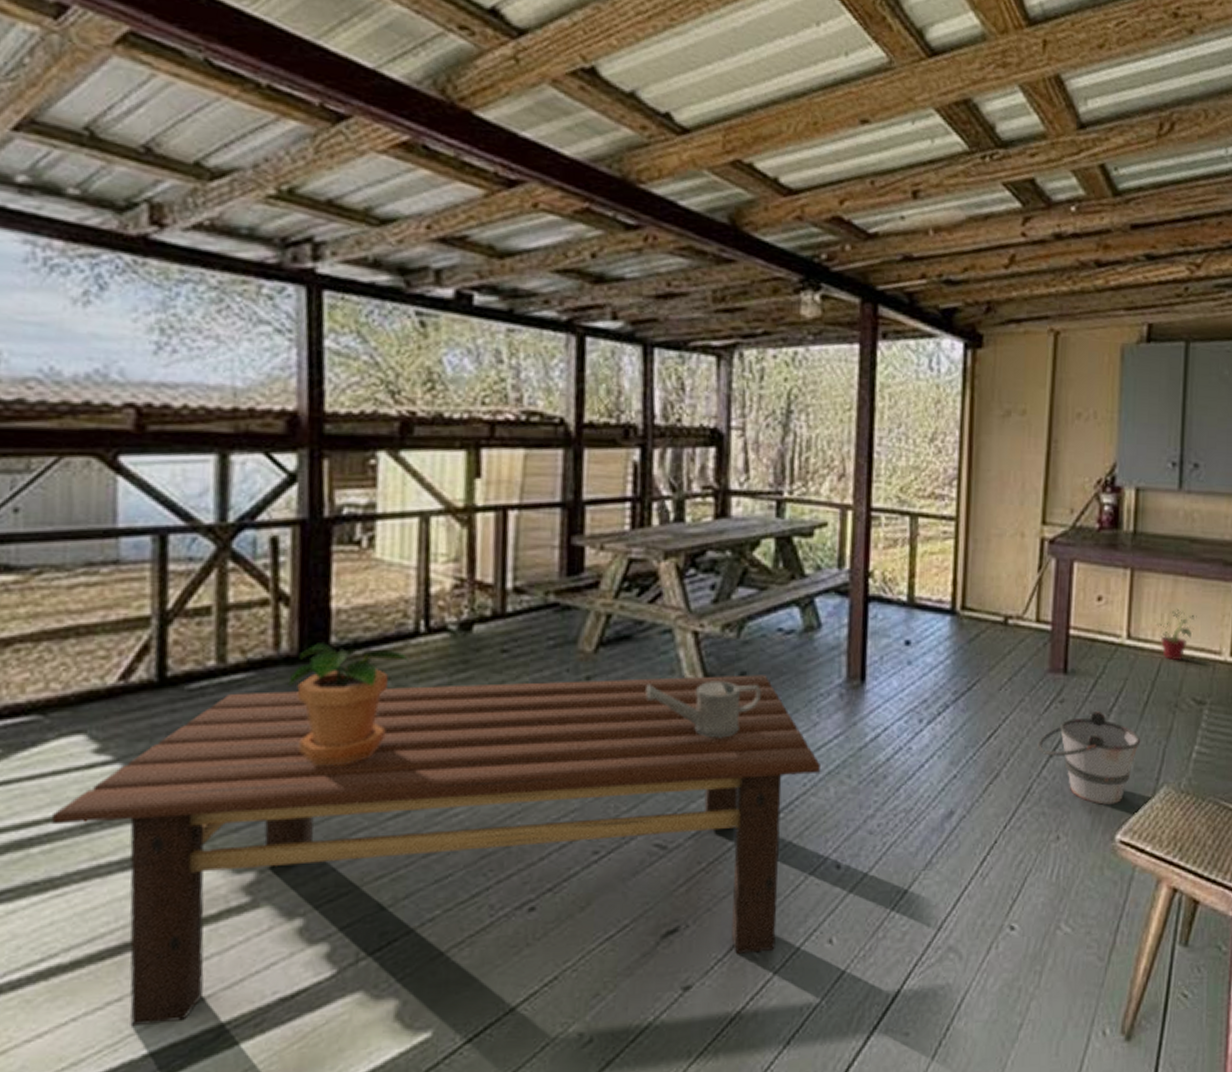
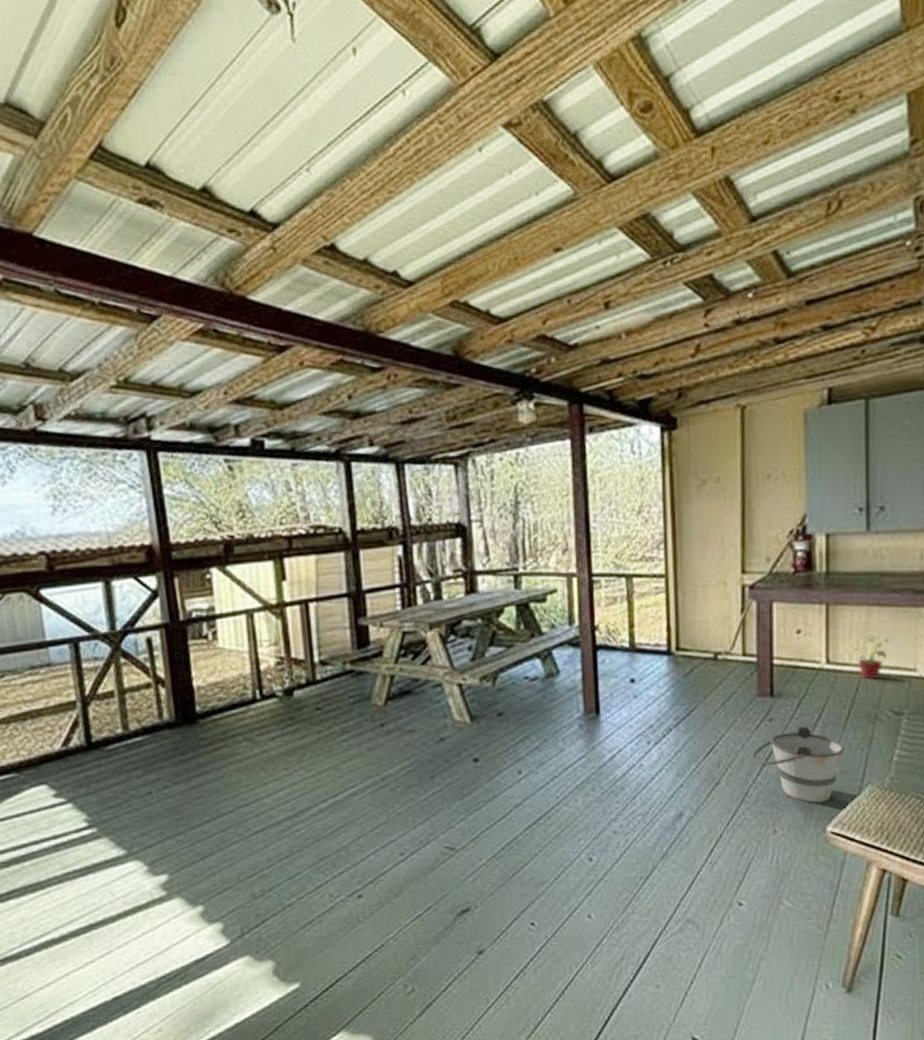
wooden bench: present [52,675,820,1027] -> none [34,714,569,980]
potted plant: present [288,643,409,766] -> none [171,711,251,799]
watering can: present [646,682,761,738] -> none [426,721,516,765]

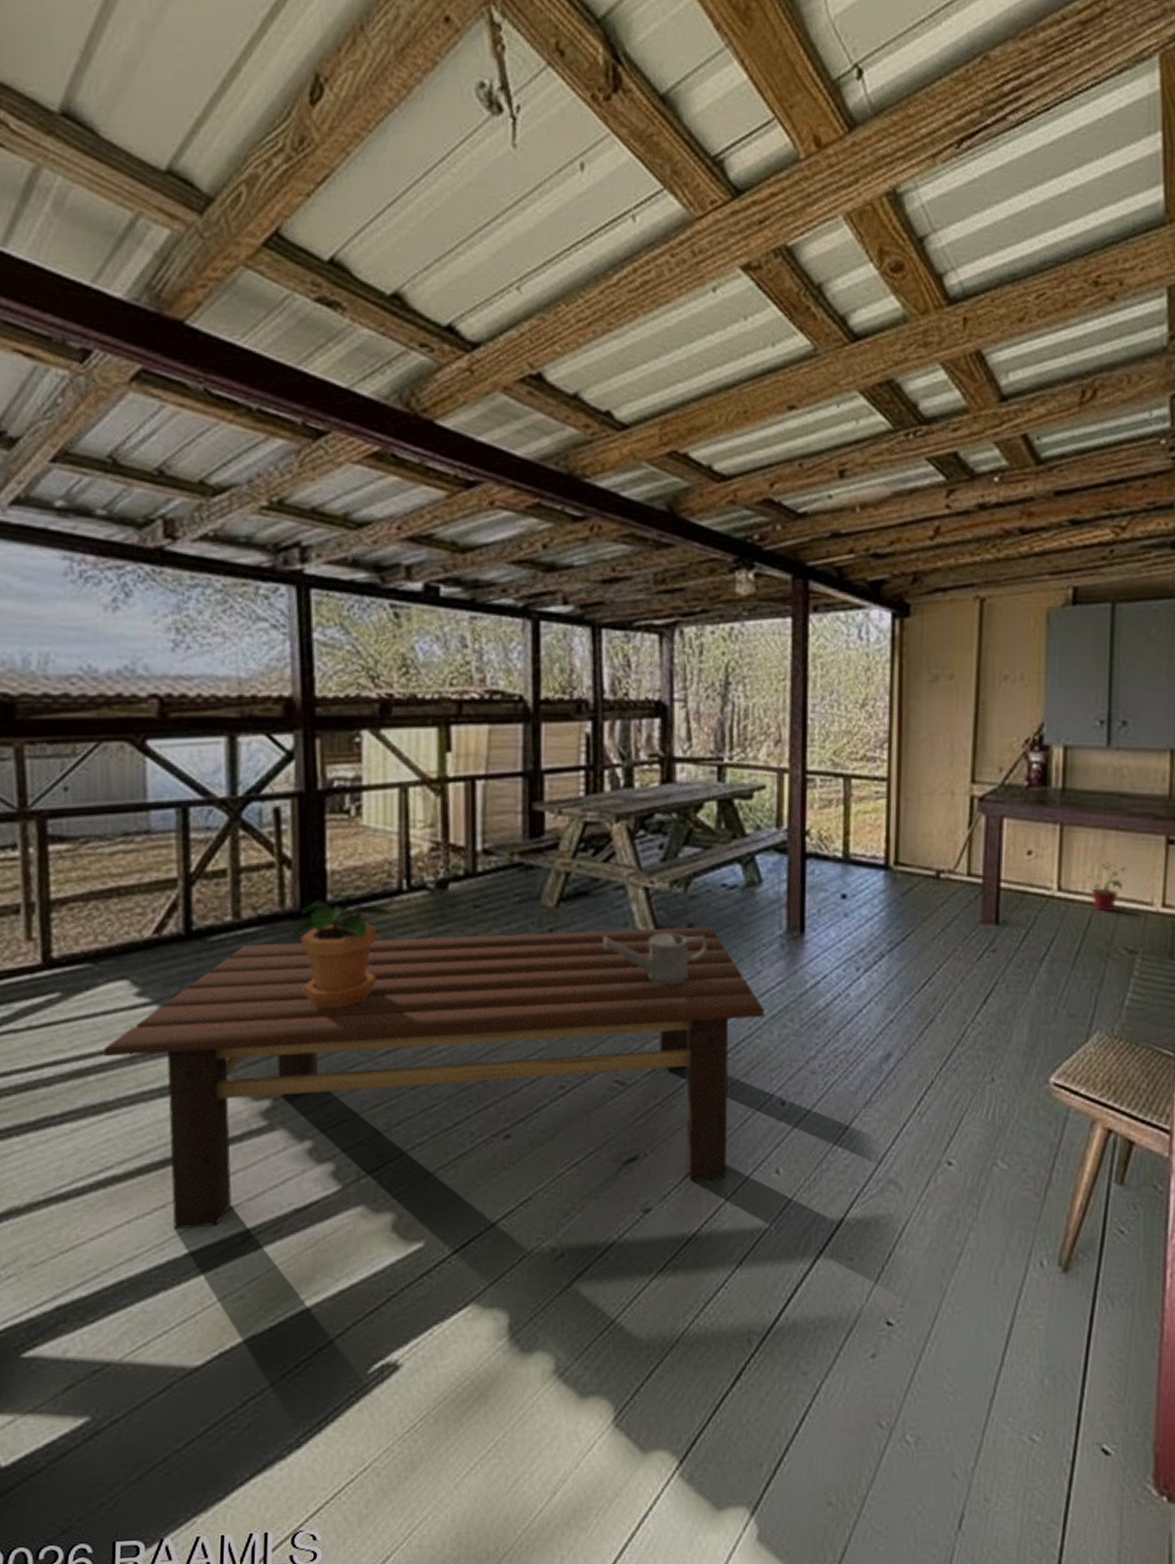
wooden bench: none [34,714,569,980] -> present [104,927,764,1230]
potted plant: none [171,711,251,799] -> present [292,900,394,1008]
watering can: none [426,721,516,765] -> present [603,933,708,985]
bucket: present [751,725,845,803] -> none [971,959,1073,1049]

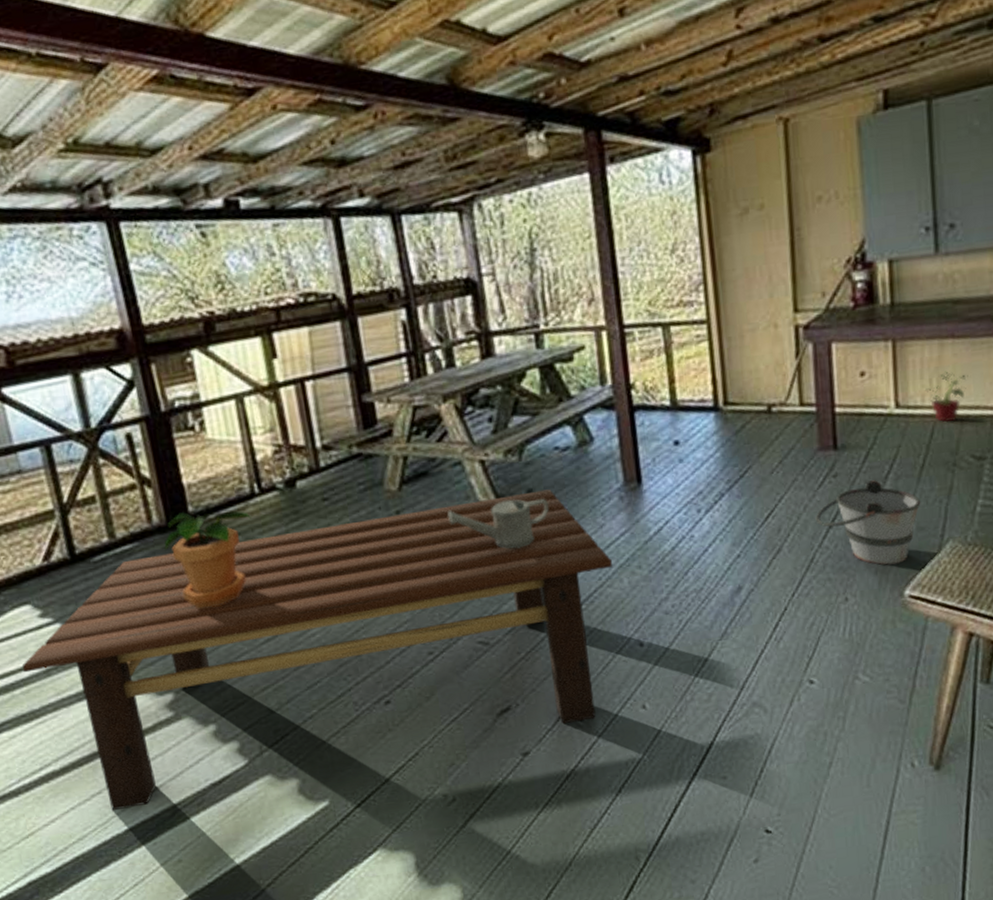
bucket: none [971,959,1073,1049] -> present [815,479,921,565]

